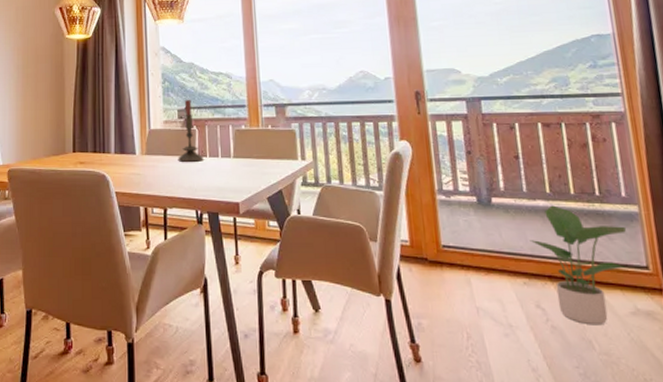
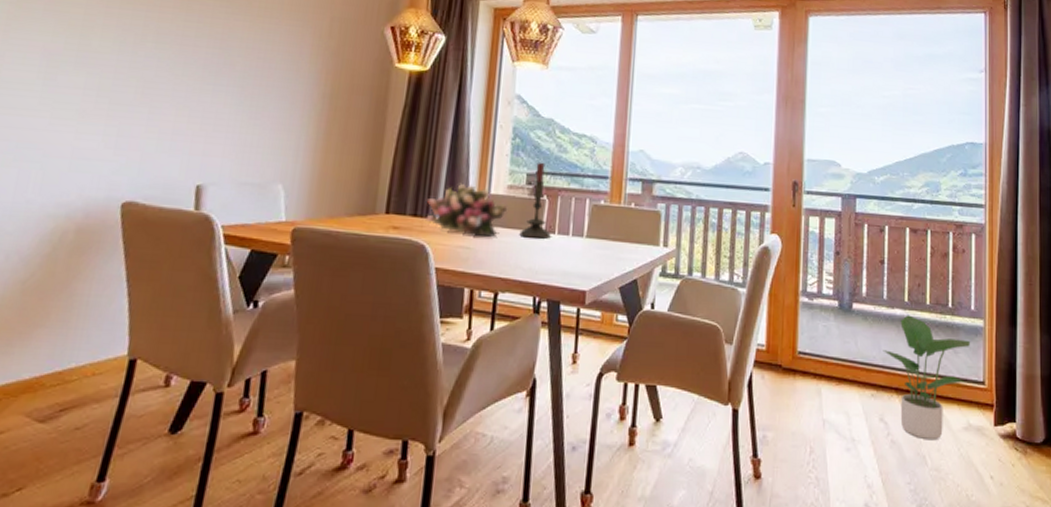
flower arrangement: none [103,122,166,164] -> present [425,182,508,237]

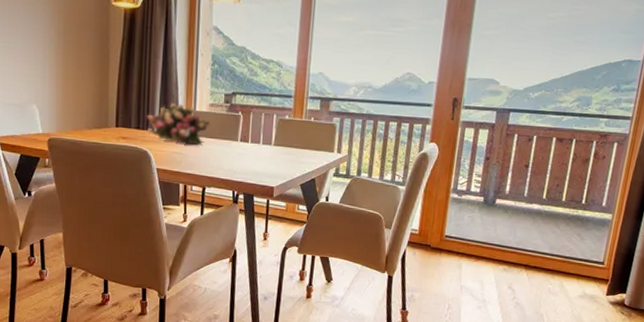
candle: present [519,160,551,239] -> none [220,83,245,147]
potted plant: present [883,315,971,441] -> none [518,209,598,304]

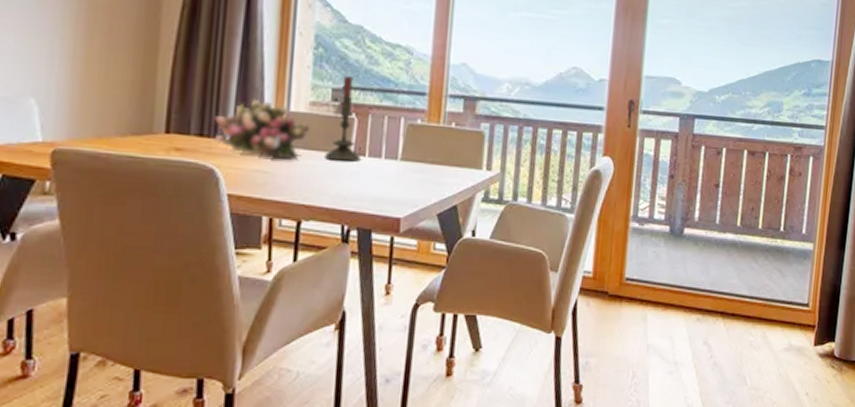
candle: none [220,83,245,147] -> present [324,73,361,162]

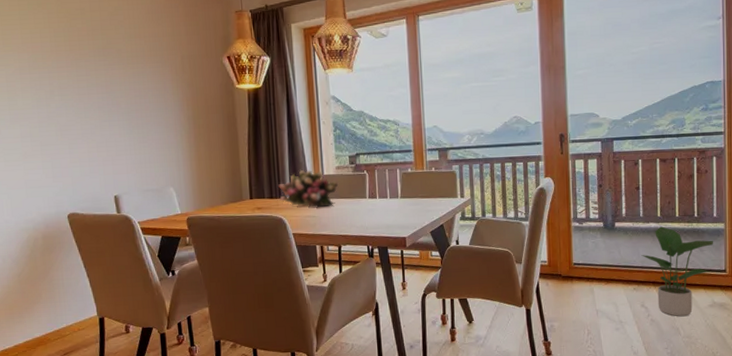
candle: present [324,73,361,162] -> none [350,144,374,204]
potted plant: none [711,239,799,362] -> present [641,226,714,317]

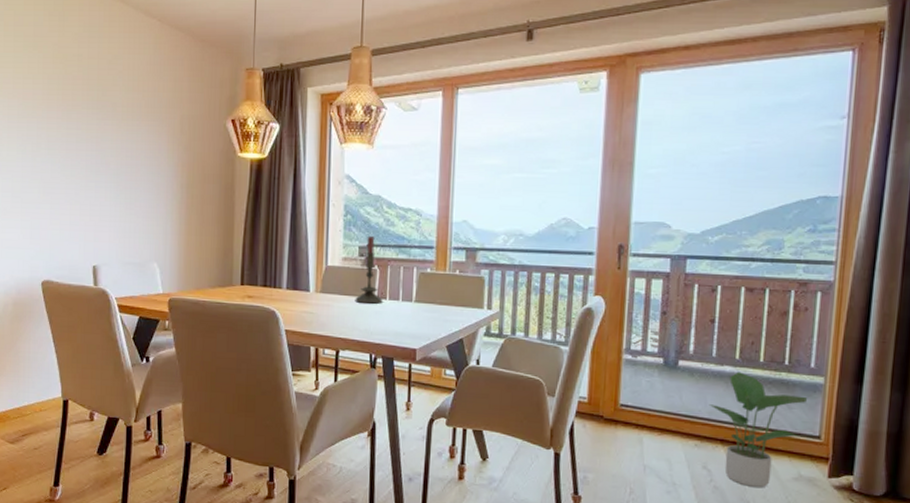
flower arrangement: present [278,169,339,207] -> none [274,256,344,303]
candle: none [350,144,374,204] -> present [355,234,383,304]

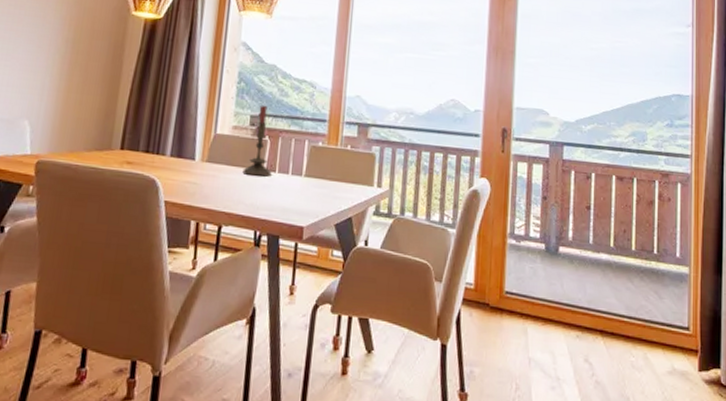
potted plant: present [709,371,808,488] -> none [588,259,676,383]

